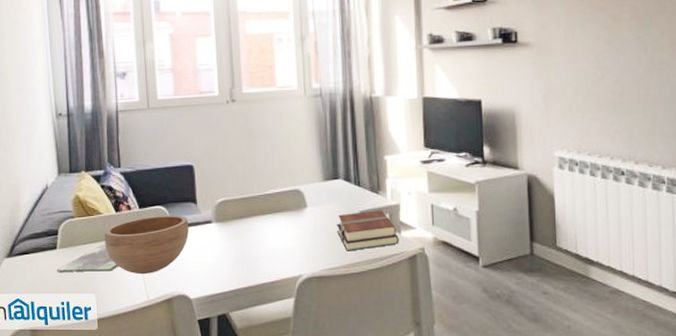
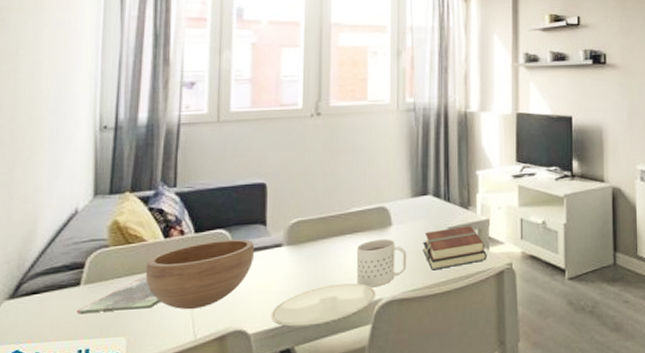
plate: none [207,259,297,296] -> present [270,283,376,328]
mug: none [276,220,323,264] -> present [356,239,407,288]

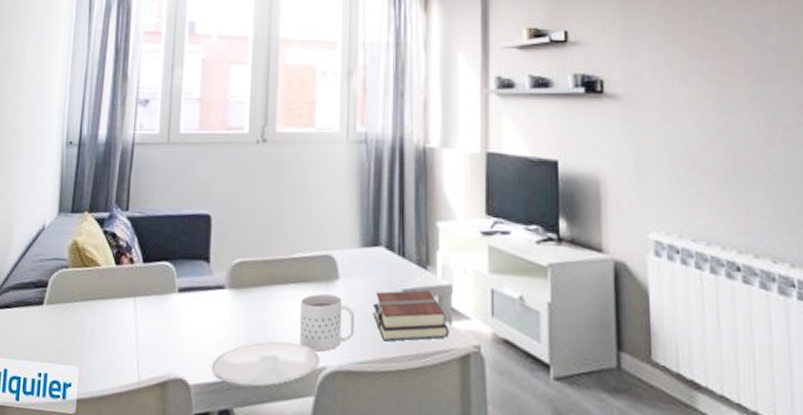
magazine: present [77,275,161,313] -> none [40,302,110,339]
bowl: present [145,239,255,310] -> none [97,273,198,347]

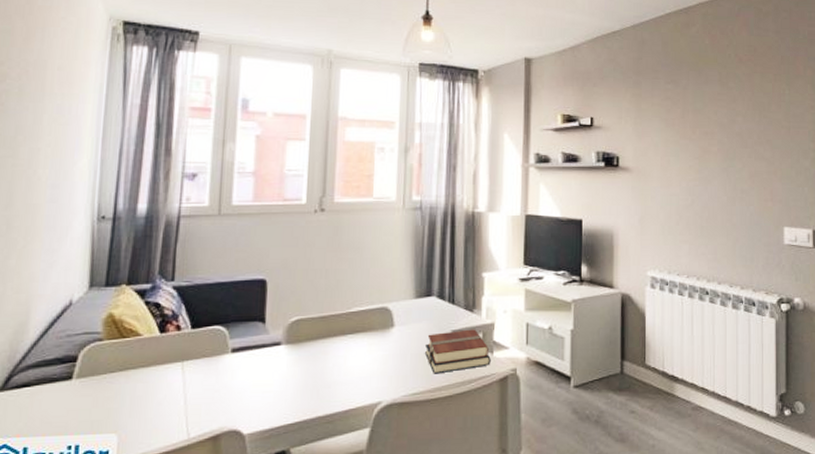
plate: present [210,341,320,388] -> none [266,385,376,429]
mug: present [299,293,355,352] -> none [356,340,409,390]

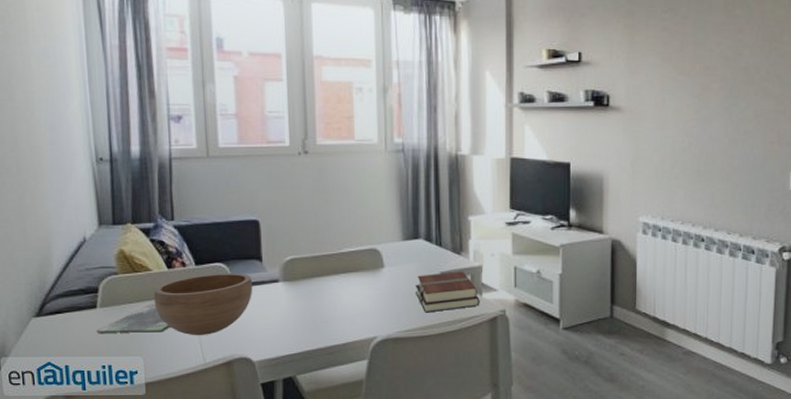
magazine: none [68,371,154,408] -> present [97,302,170,333]
bowl: none [139,336,253,408] -> present [153,273,253,336]

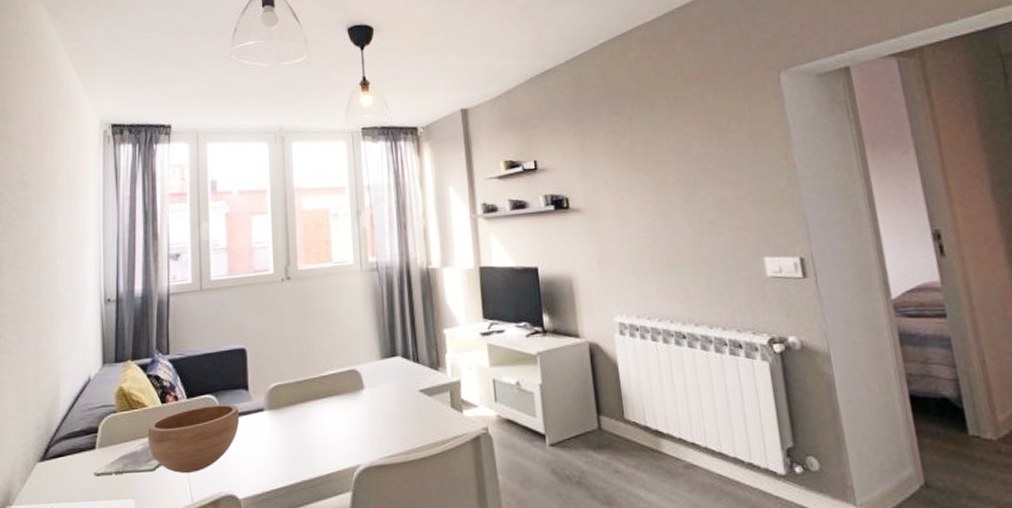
books: present [416,271,480,313] -> none [396,388,461,436]

